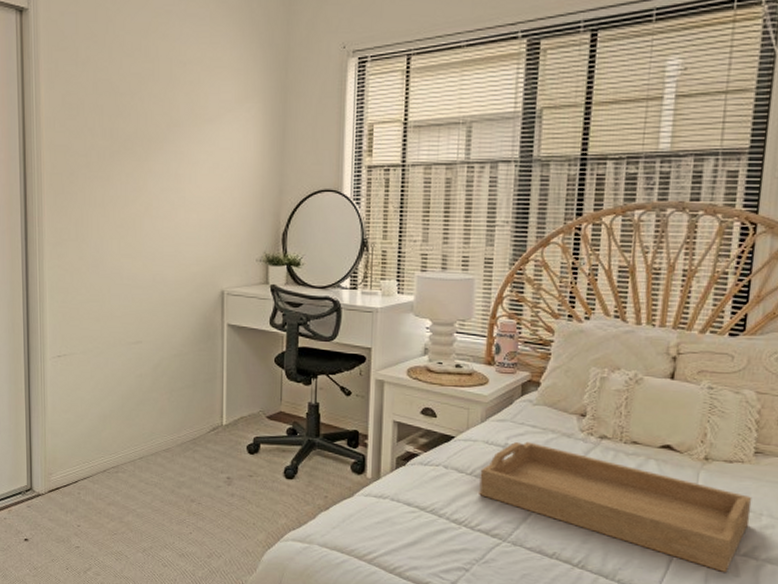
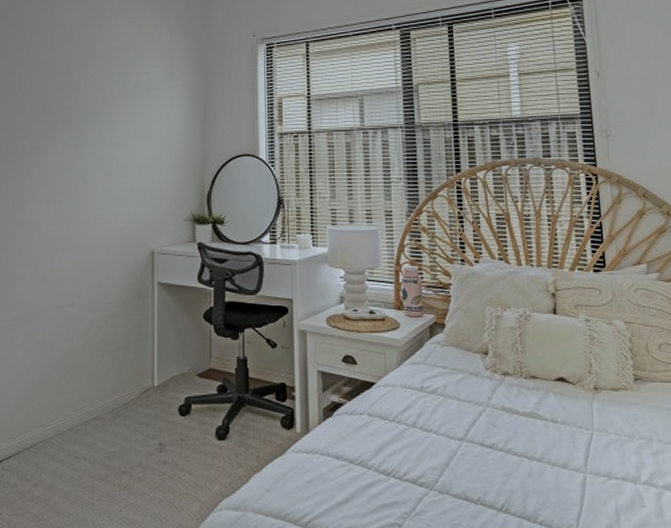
serving tray: present [479,441,752,572] -> none [402,383,643,503]

